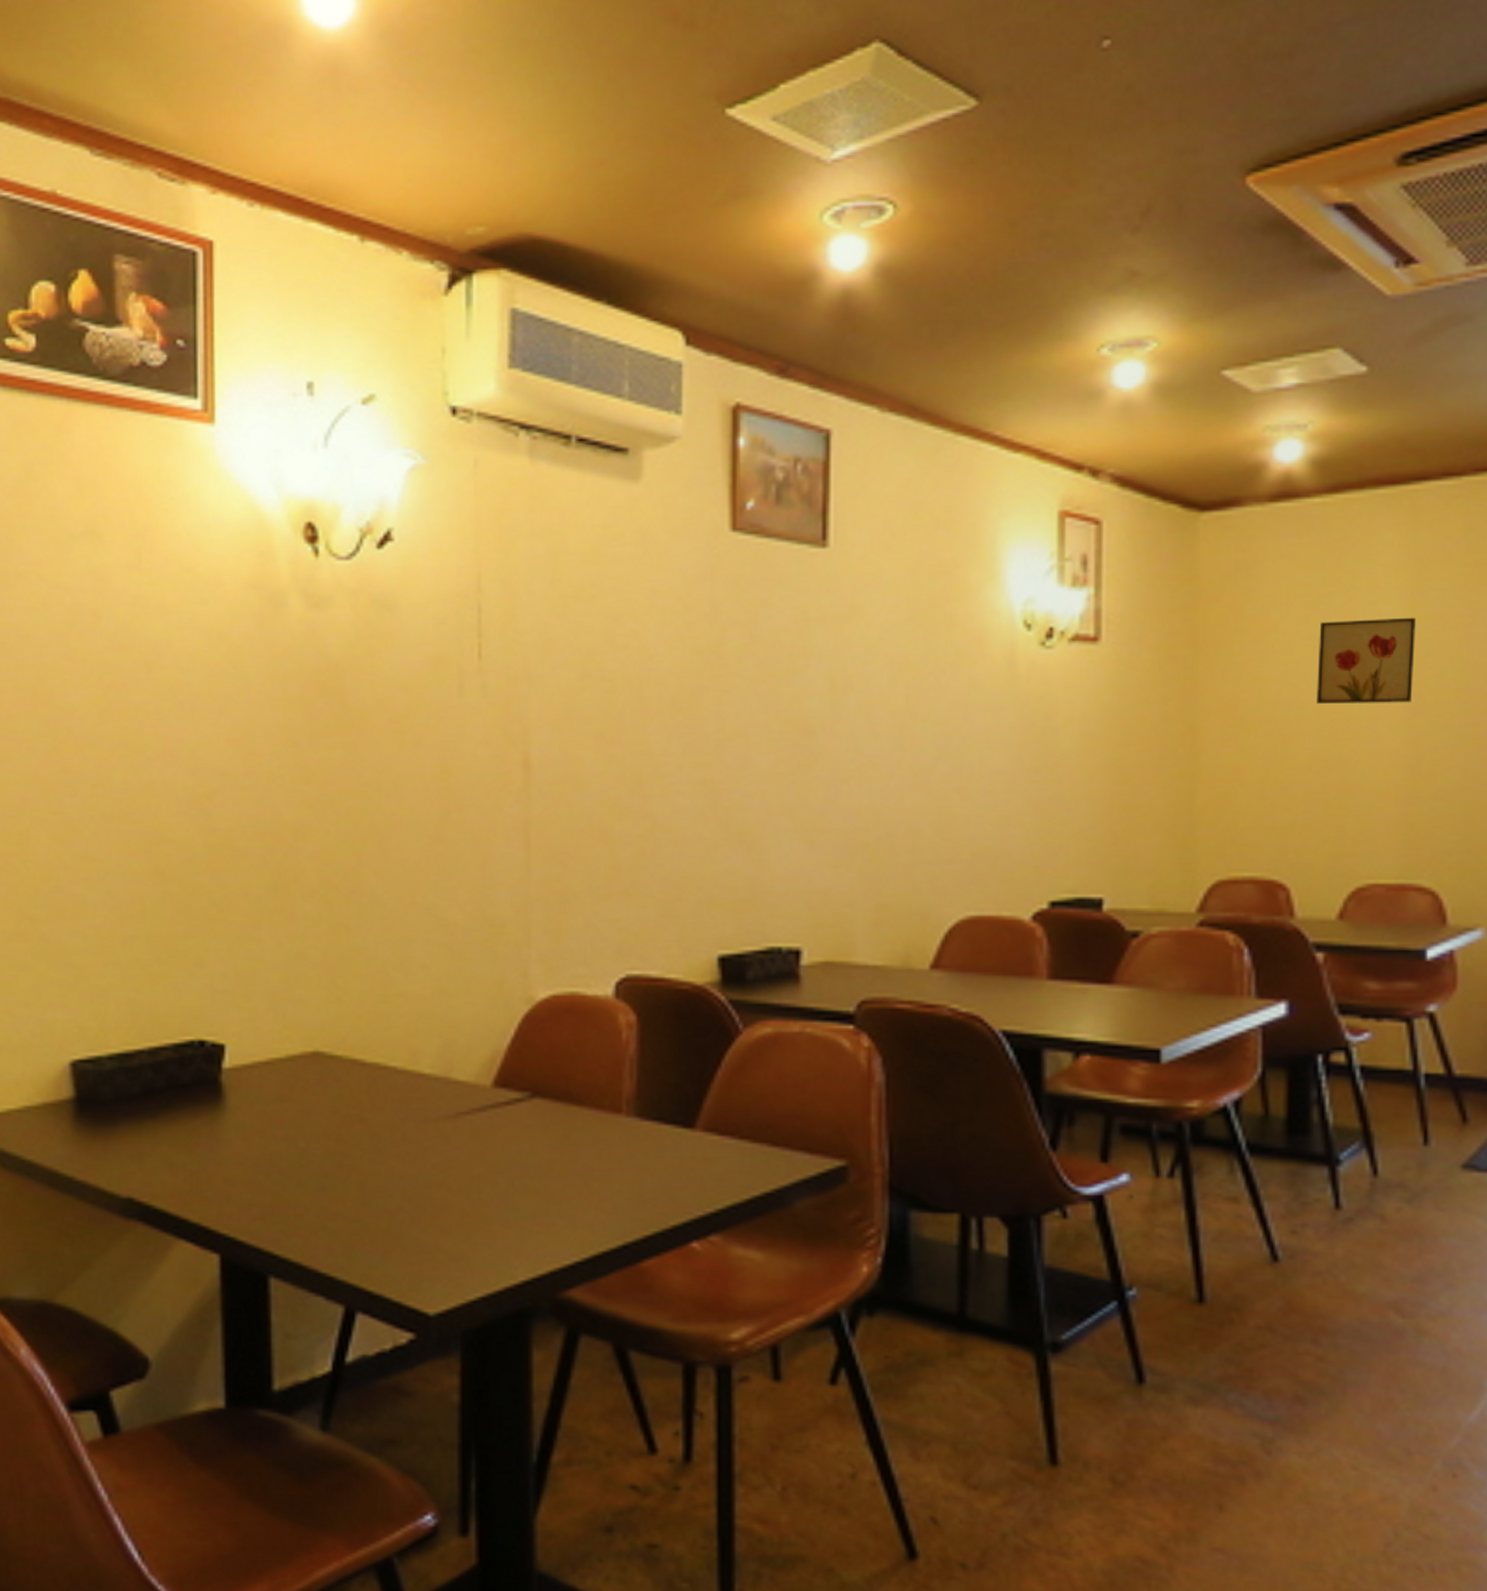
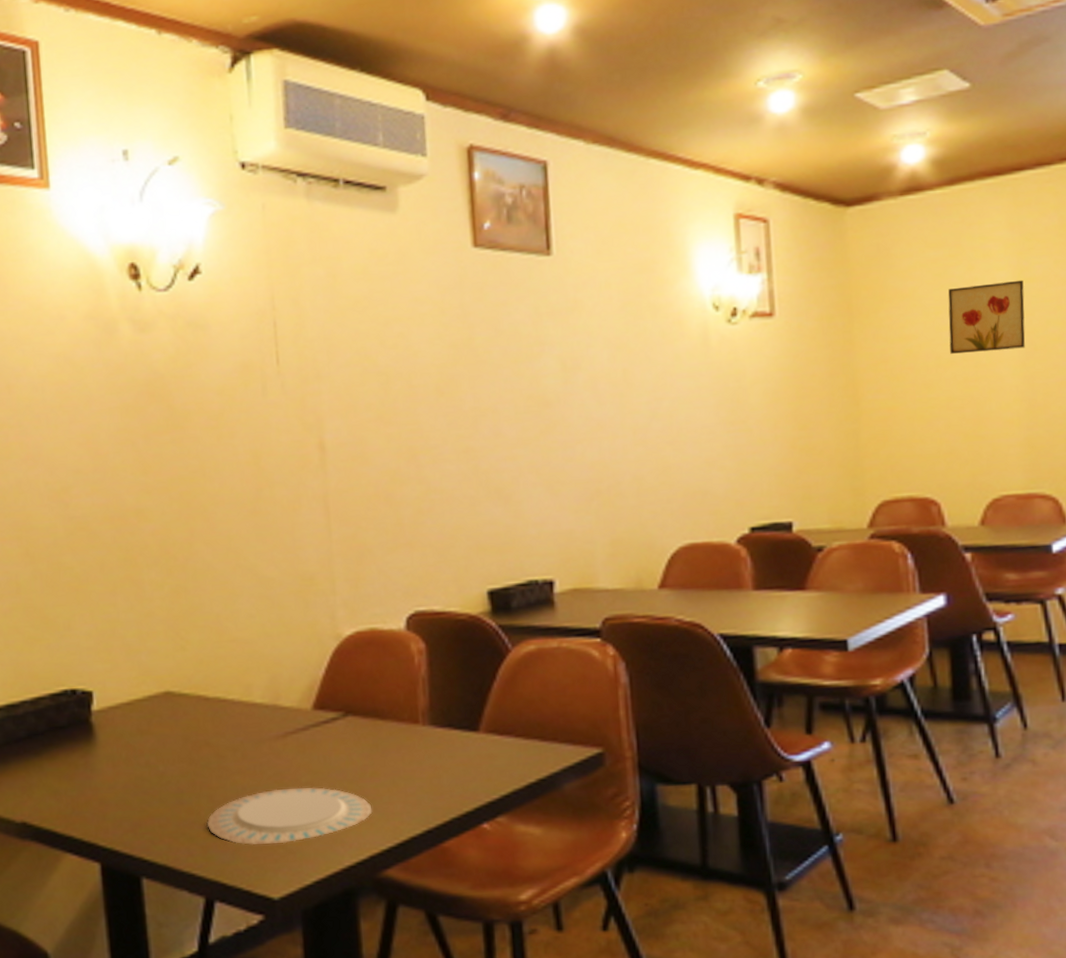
plate: none [353,1180,557,1248] -> present [206,787,373,846]

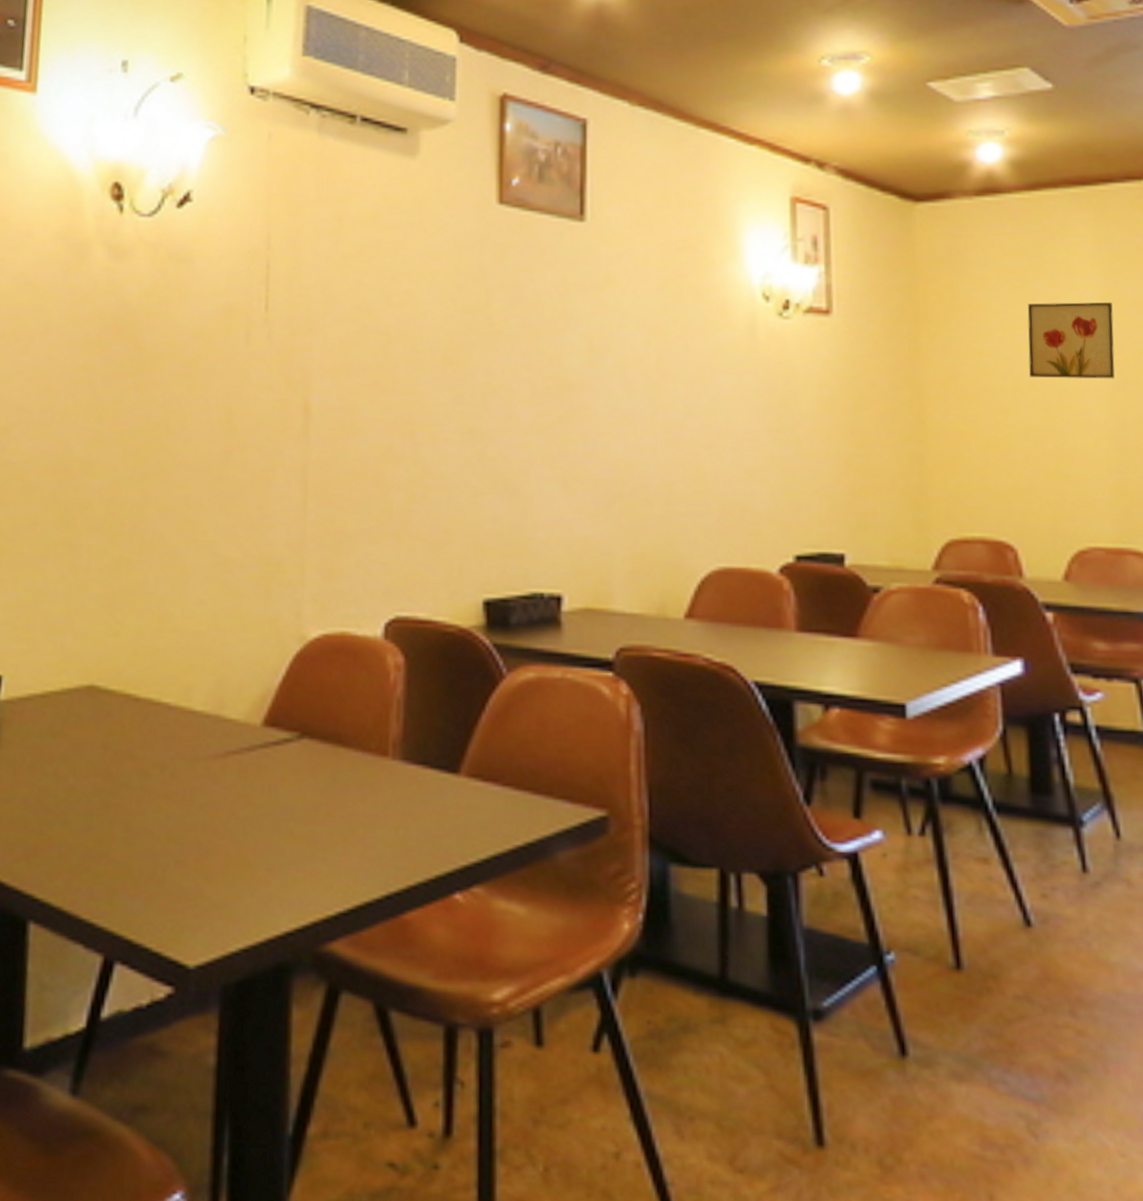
plate: present [206,787,373,846] -> none [117,822,321,895]

